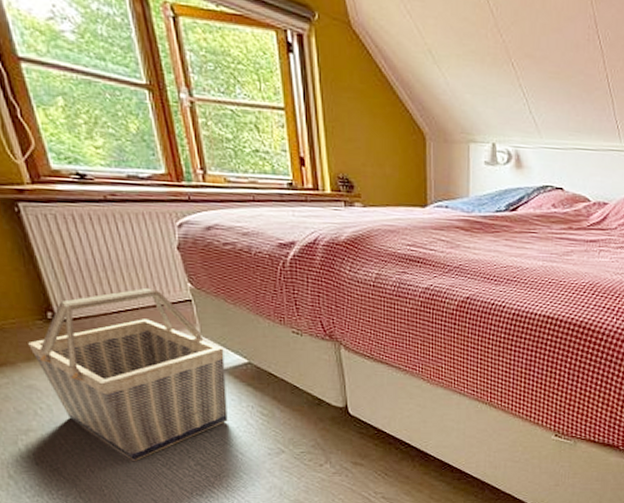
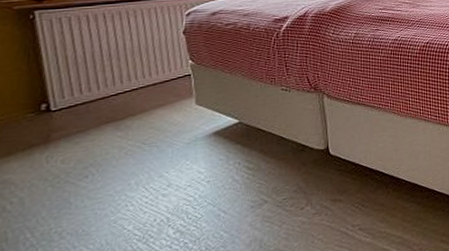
basket: present [28,287,228,462] -> none [13,69,217,243]

